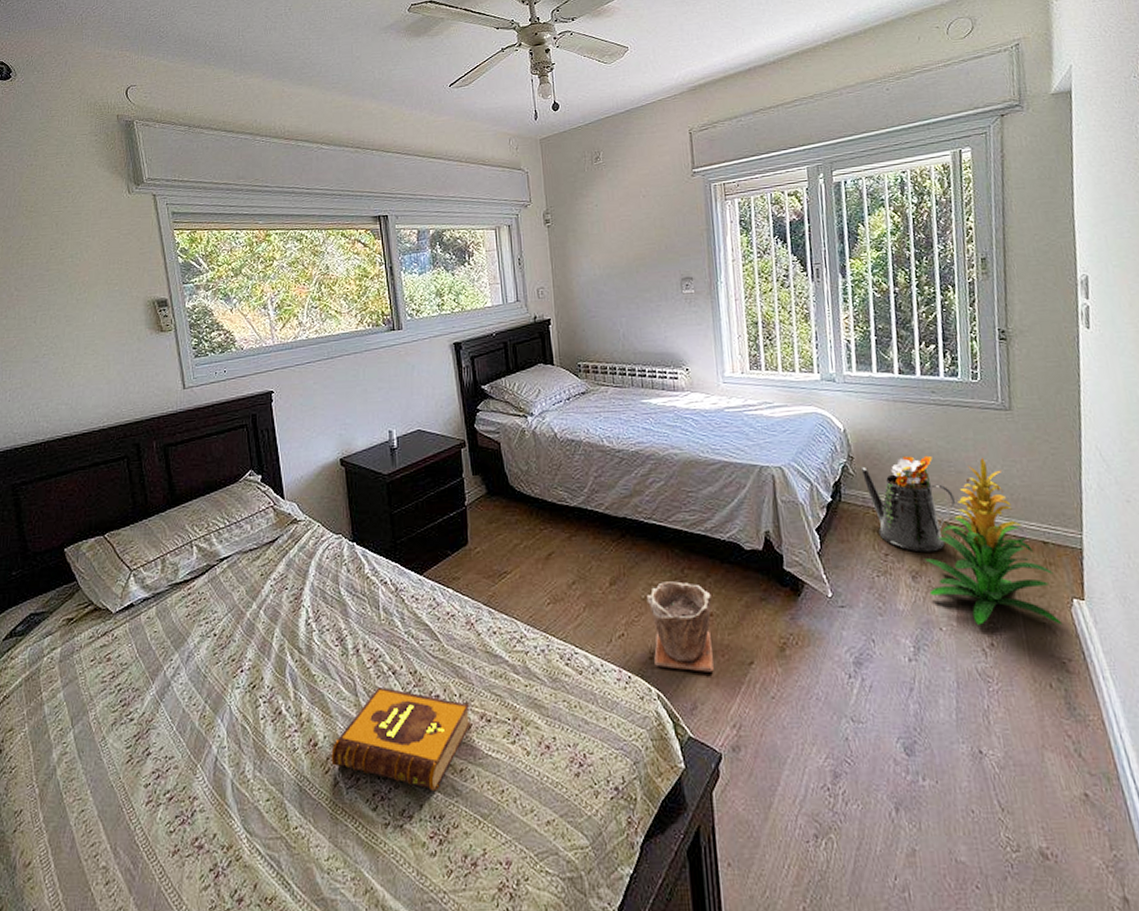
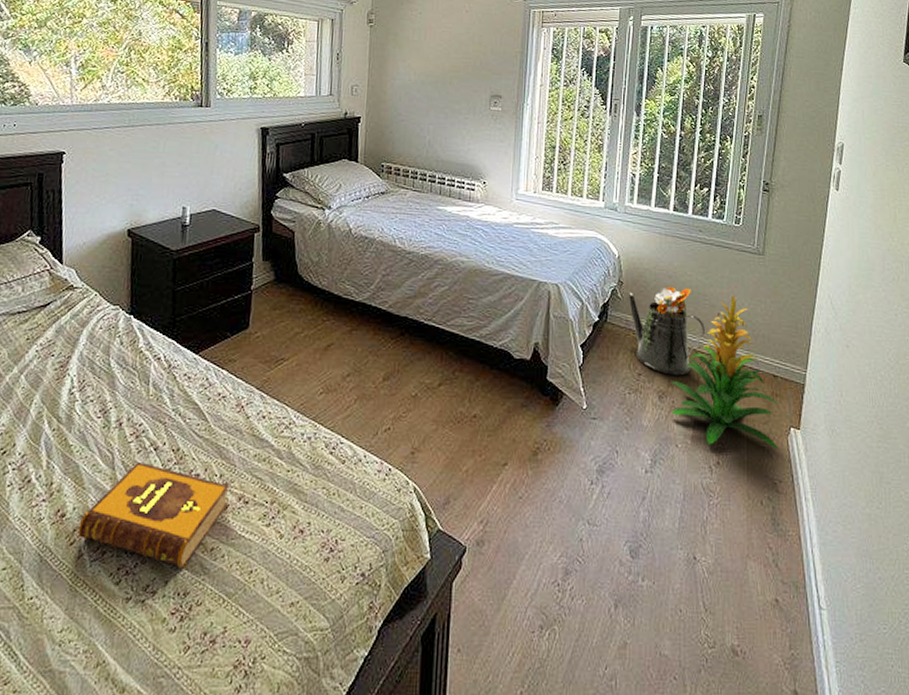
plant pot: present [646,581,714,672] -> none [416,381,477,470]

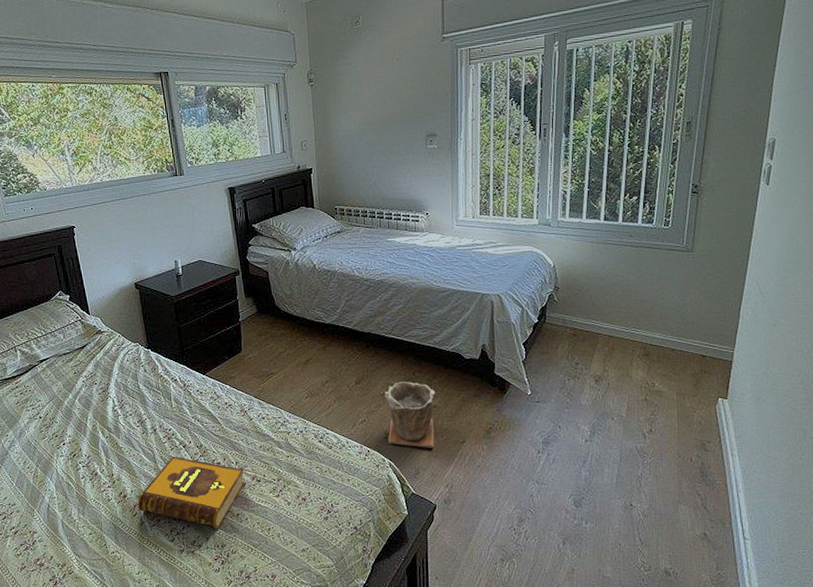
plant pot: none [416,381,477,470] -> present [384,382,436,448]
watering can: present [629,286,706,376] -> none [565,287,638,362]
indoor plant: present [672,294,779,450] -> none [607,289,708,417]

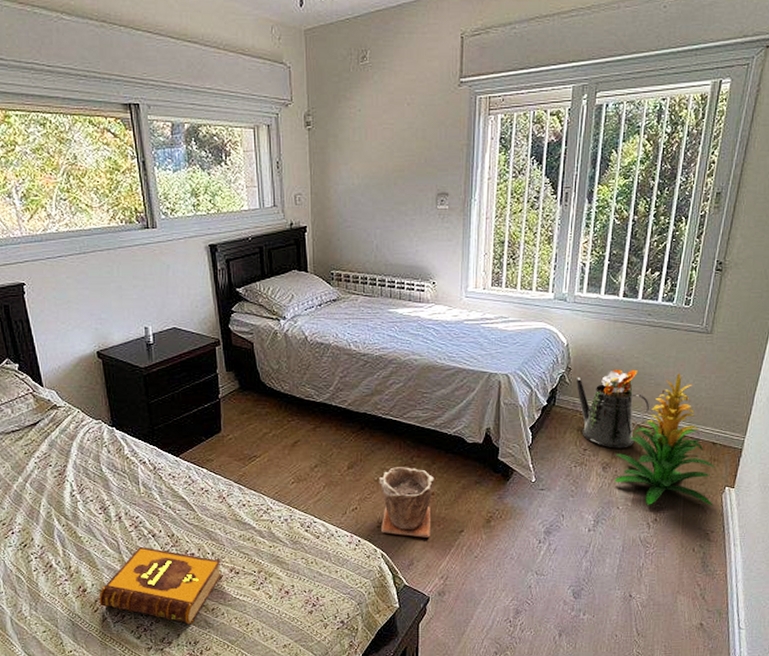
watering can: none [565,287,638,362] -> present [577,369,650,449]
indoor plant: none [607,289,708,417] -> present [614,372,716,506]

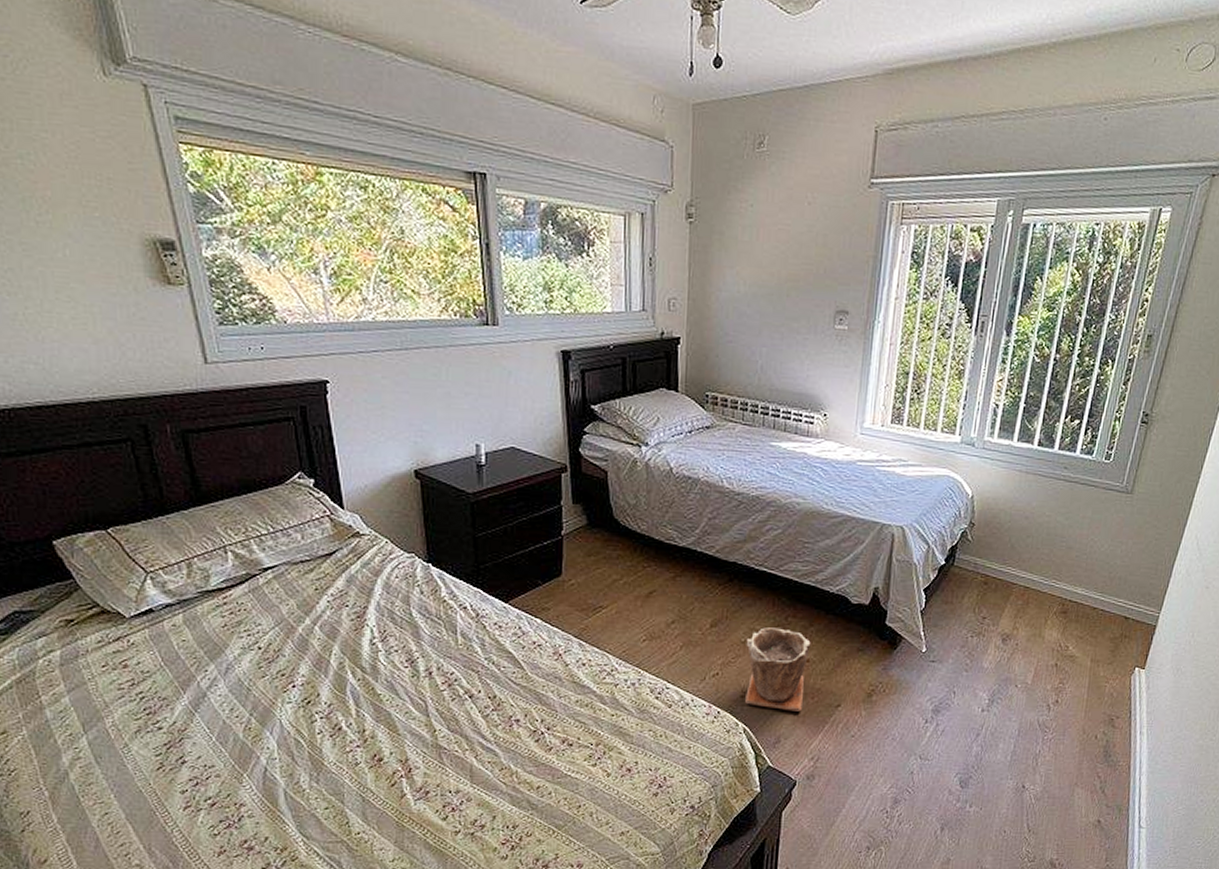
hardback book: present [99,546,222,625] -> none [398,708,552,805]
watering can: present [577,369,650,449] -> none [979,528,1060,619]
indoor plant: present [614,372,716,506] -> none [1014,535,1126,688]

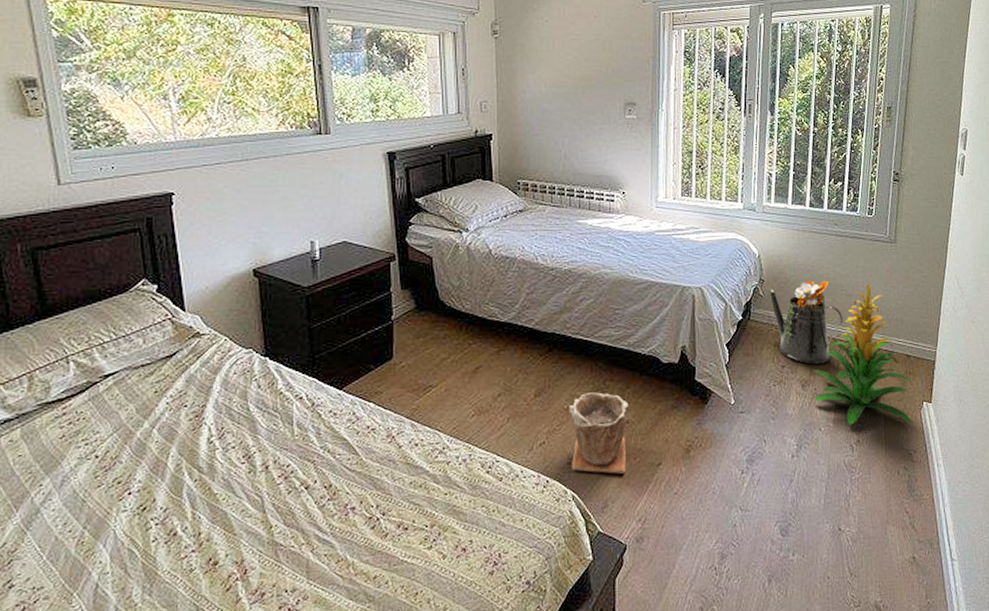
watering can: none [979,528,1060,619] -> present [770,280,844,365]
indoor plant: none [1014,535,1126,688] -> present [813,282,913,425]

